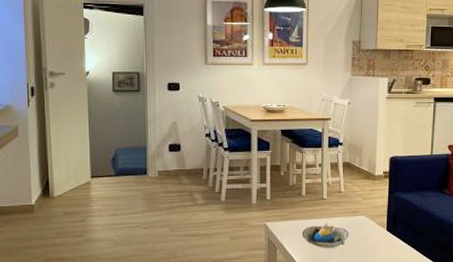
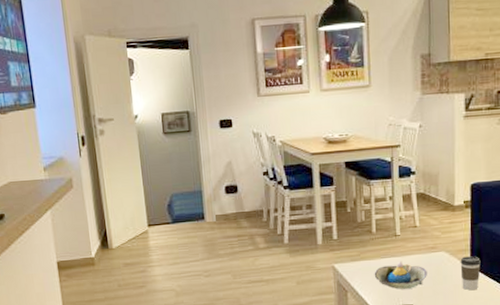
coffee cup: none [378,221,395,252] -> present [460,256,481,291]

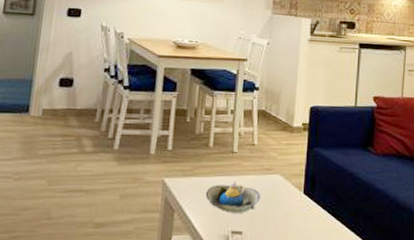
coffee cup: present [460,256,481,291] -> none [293,182,314,220]

